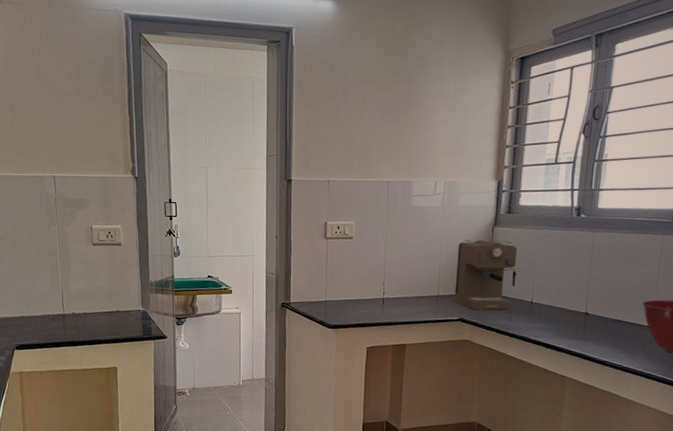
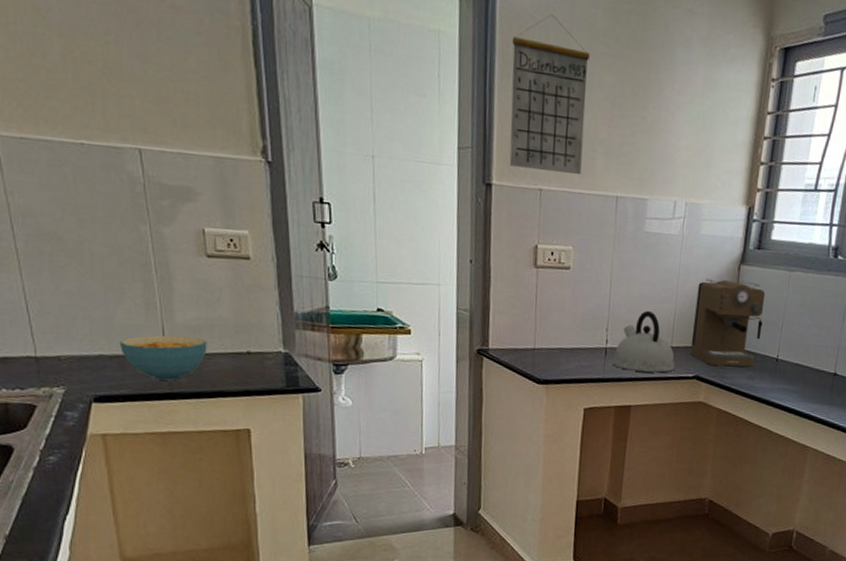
cereal bowl: none [34,301,91,333] -> present [119,335,207,381]
calendar: none [304,56,363,167] -> present [509,14,590,174]
kettle: none [388,268,442,317] -> present [611,311,675,373]

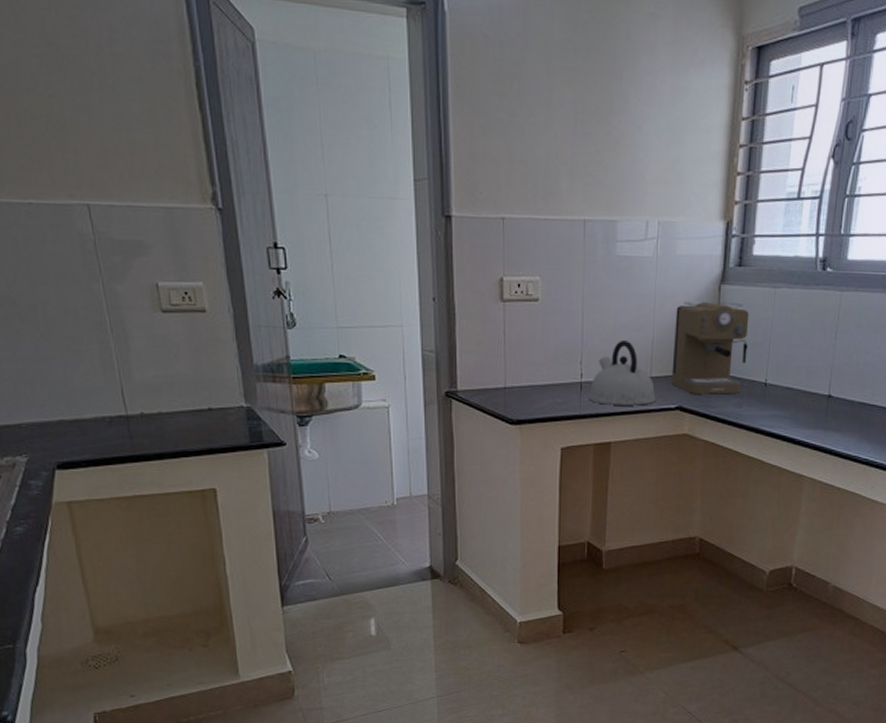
cereal bowl: present [119,335,207,381] -> none [78,396,168,443]
calendar: present [509,14,590,174] -> none [465,30,548,199]

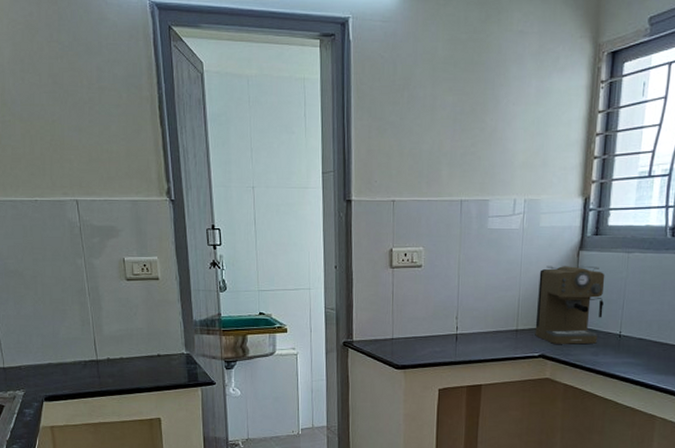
kettle: present [587,340,656,406] -> none [462,299,521,354]

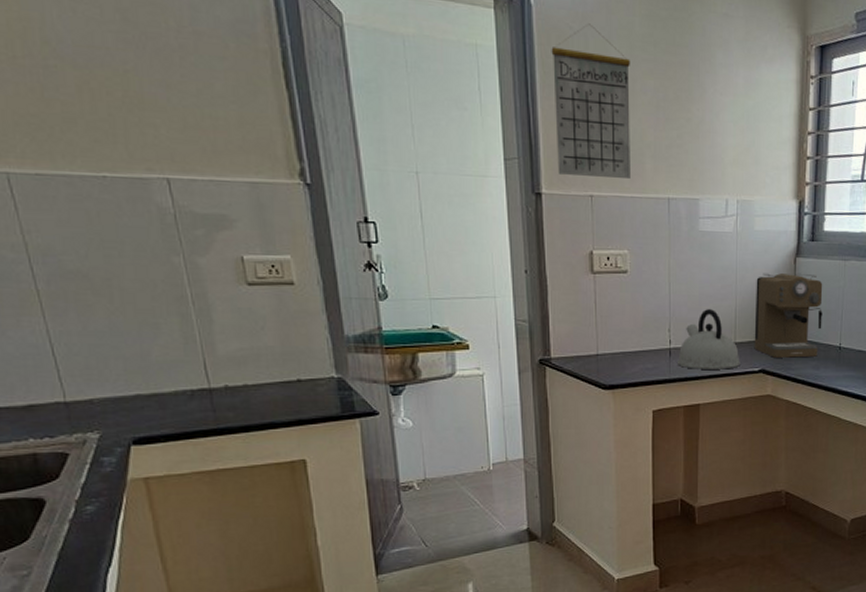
calendar: none [365,52,432,184] -> present [551,23,630,178]
kettle: none [462,299,521,354] -> present [676,309,740,369]

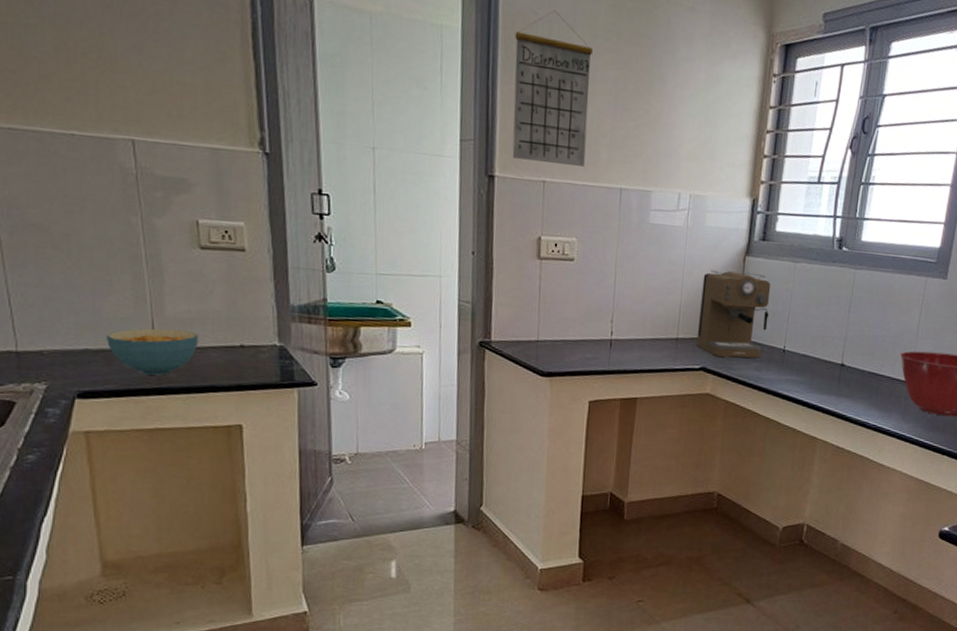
cereal bowl: none [157,369,254,416] -> present [105,328,199,376]
kettle: present [676,309,740,369] -> none [616,302,681,365]

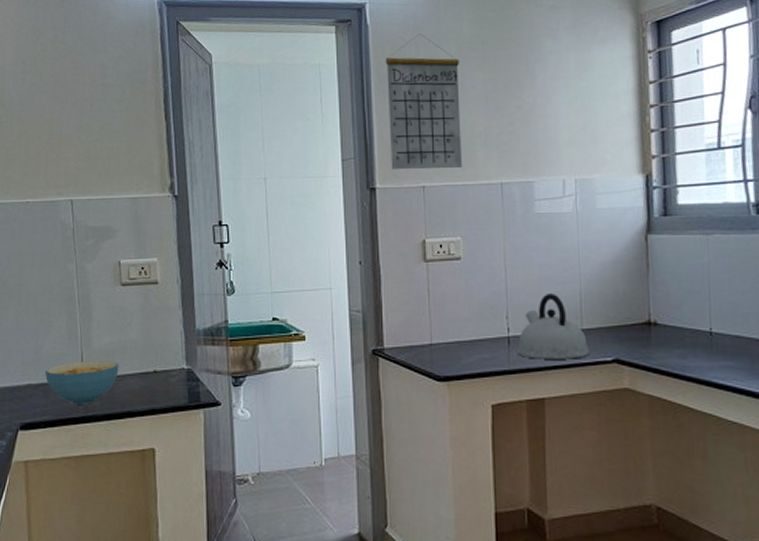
kettle: none [616,302,681,365] -> present [516,294,590,359]
coffee maker: present [696,270,771,358] -> none [602,251,686,345]

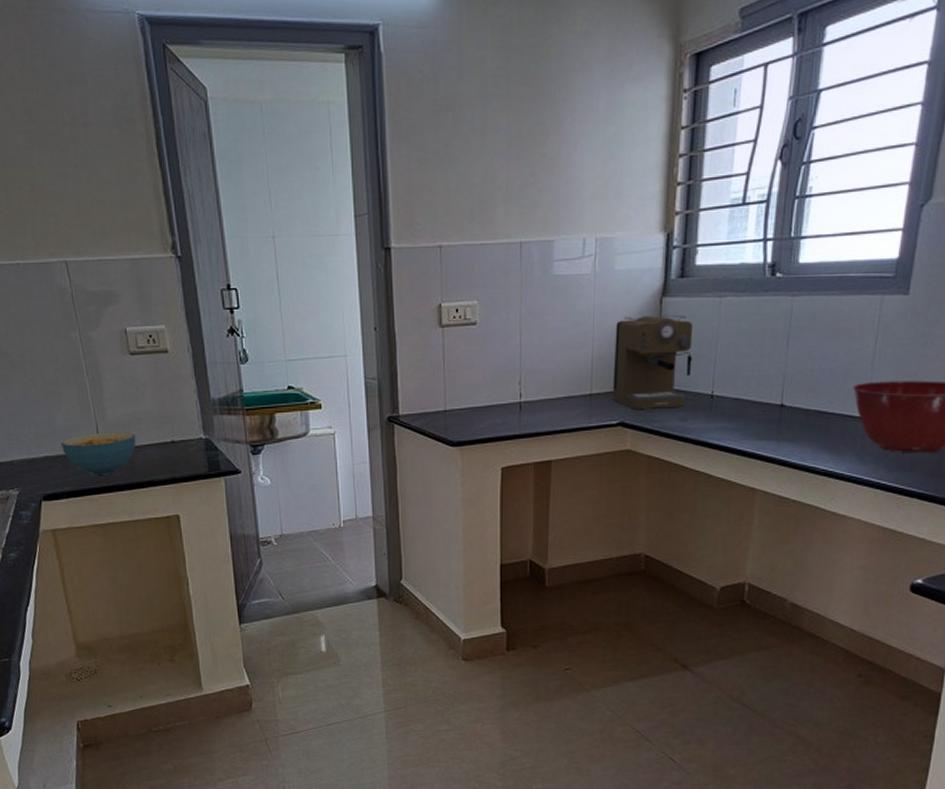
calendar: present [385,33,462,169] -> none [401,64,481,226]
kettle: present [516,294,590,359] -> none [527,359,597,424]
coffee maker: none [602,251,686,345] -> present [612,314,694,409]

